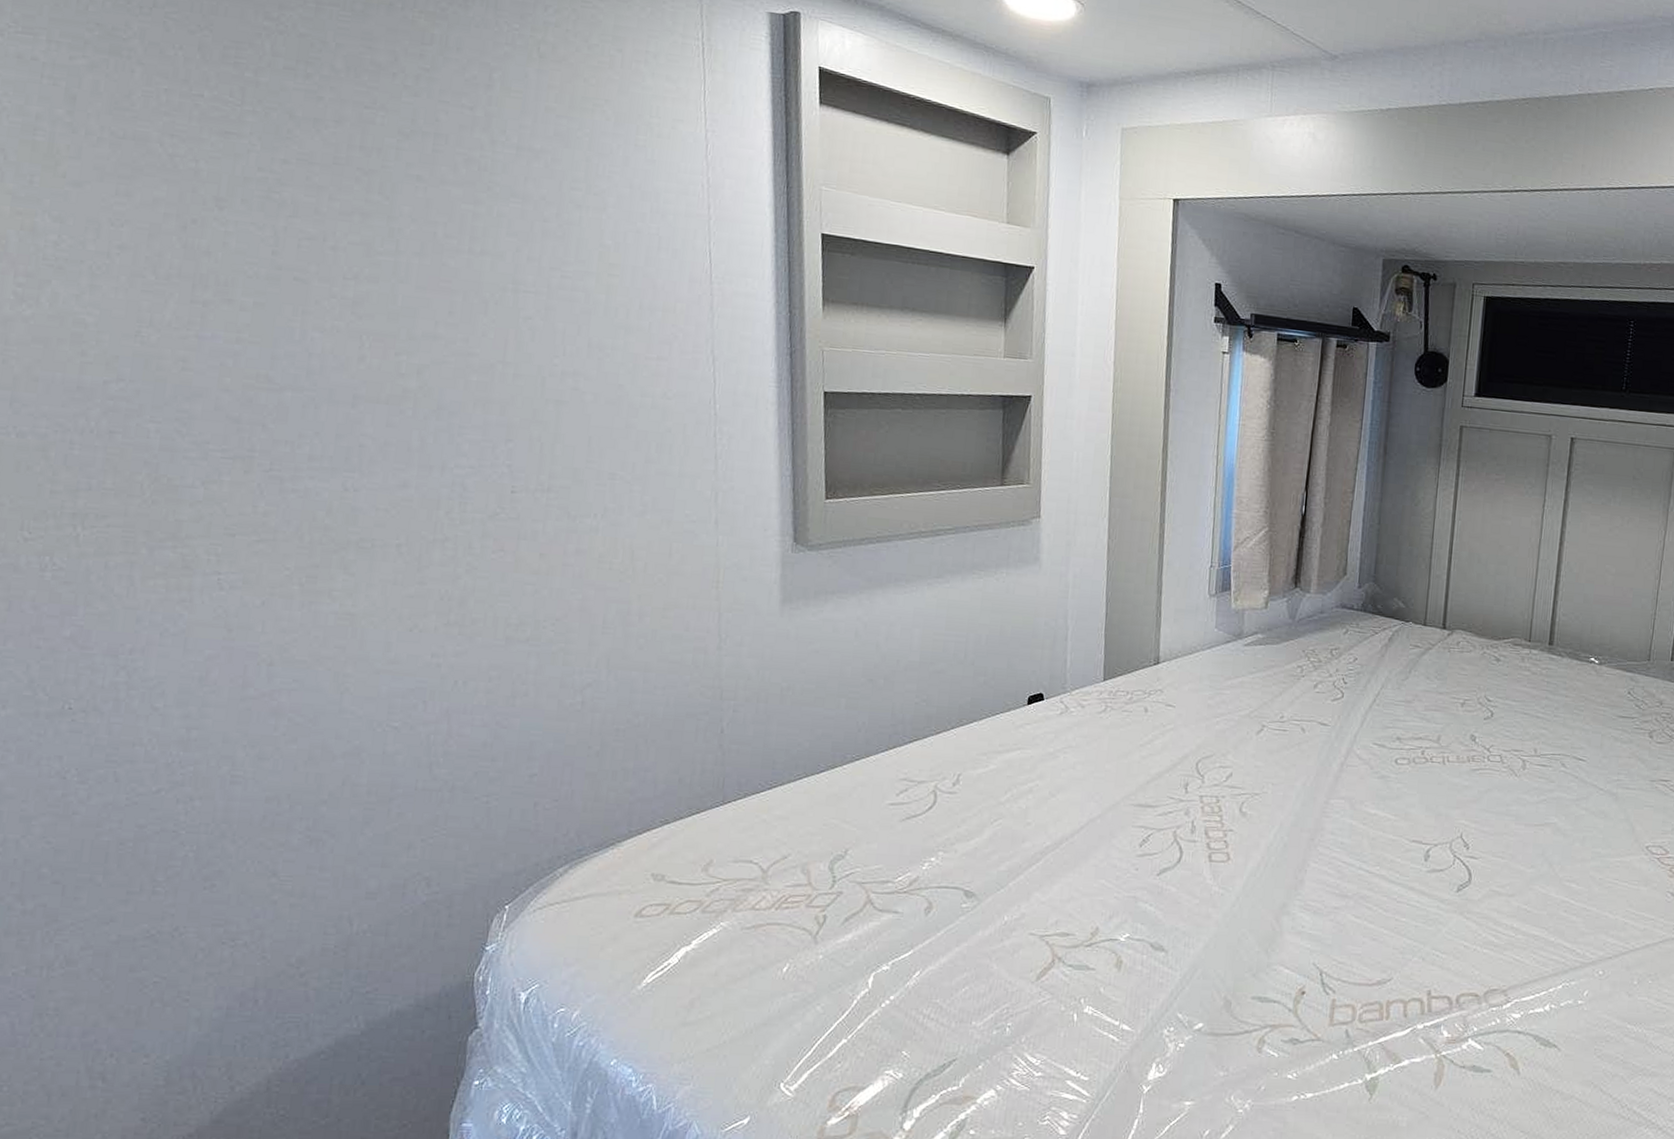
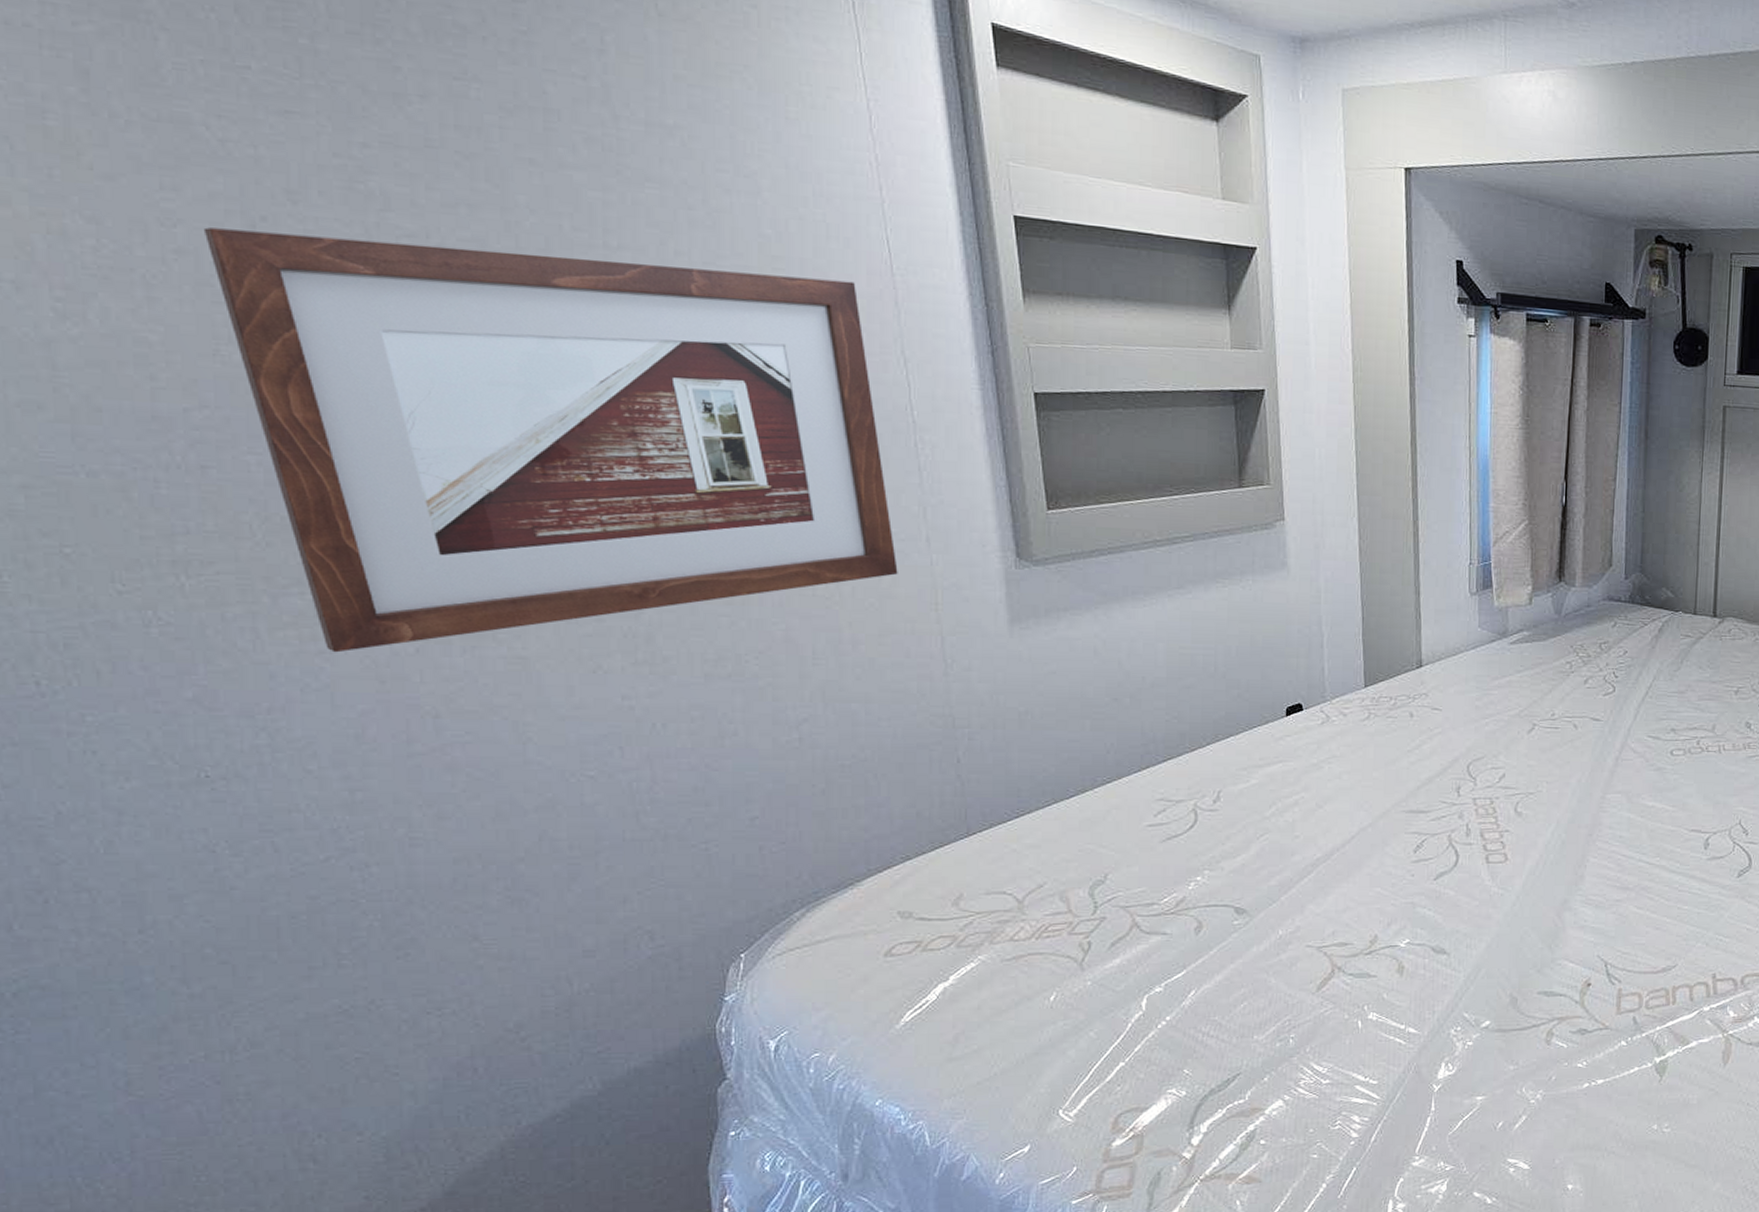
picture frame: none [144,227,687,602] -> present [203,227,898,653]

